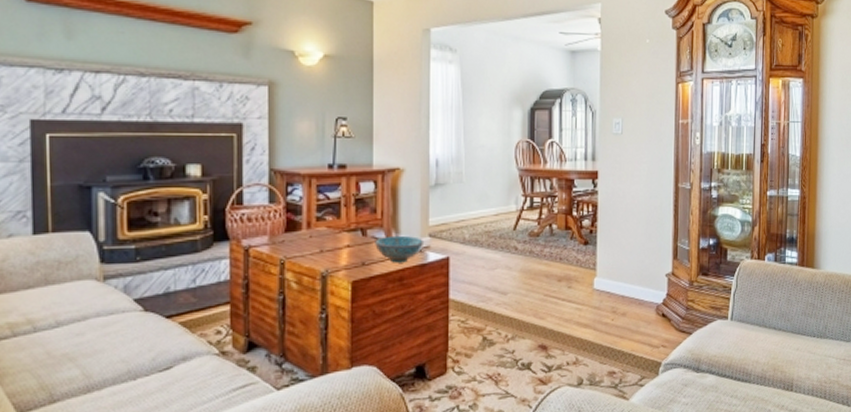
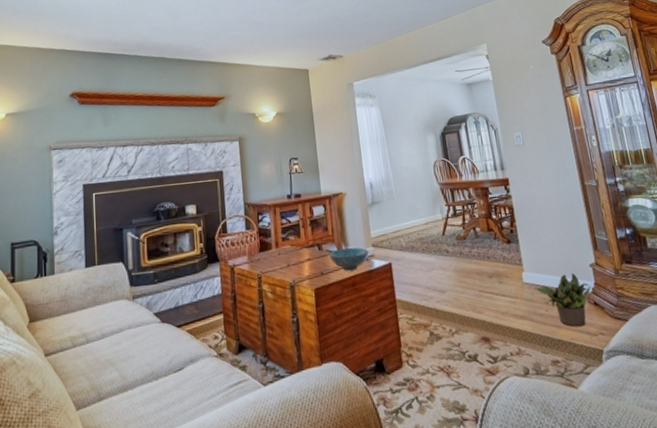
potted plant: none [603,281,663,339] -> present [533,272,591,328]

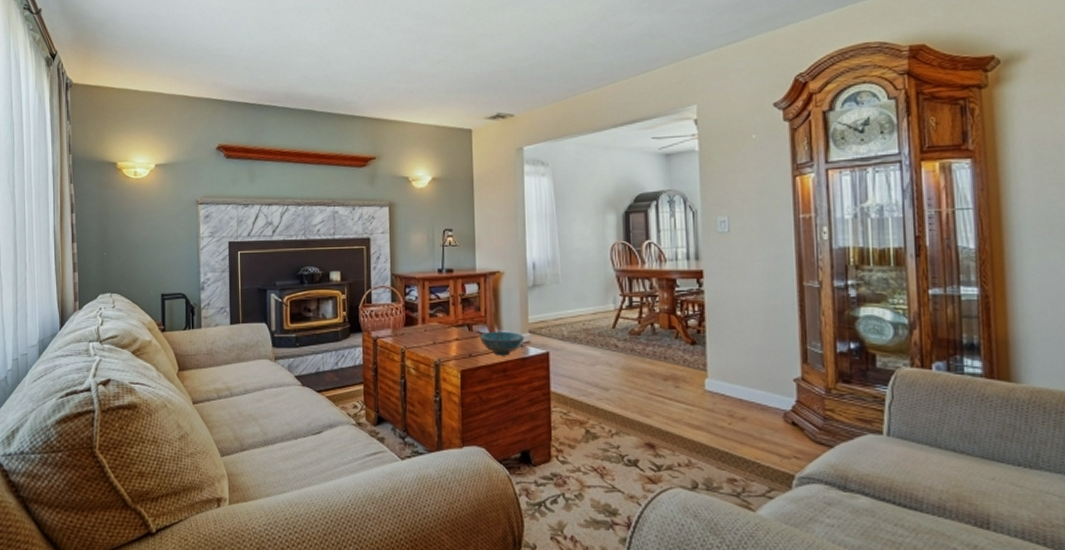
potted plant: present [533,272,591,328] -> none [717,385,791,447]

